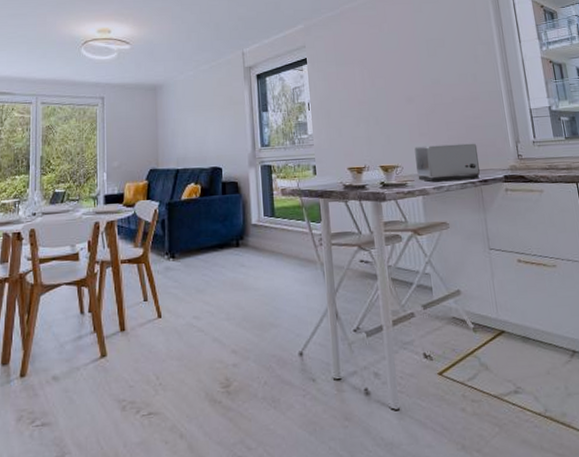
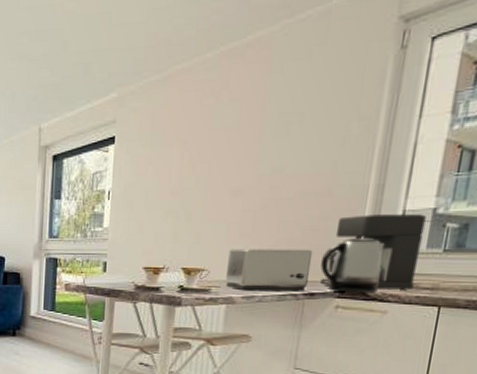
kettle: none [484,131,531,178] -> present [320,237,385,293]
coffee maker: none [488,111,555,173] -> present [320,214,426,290]

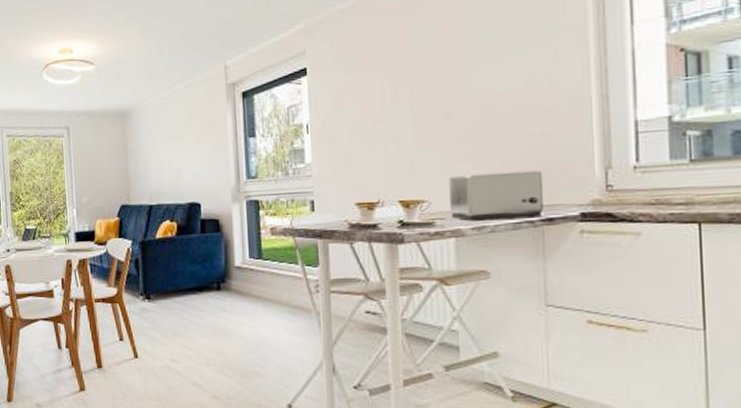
coffee maker: present [320,214,426,290] -> none [557,123,666,209]
kettle: present [320,237,385,293] -> none [554,152,625,216]

